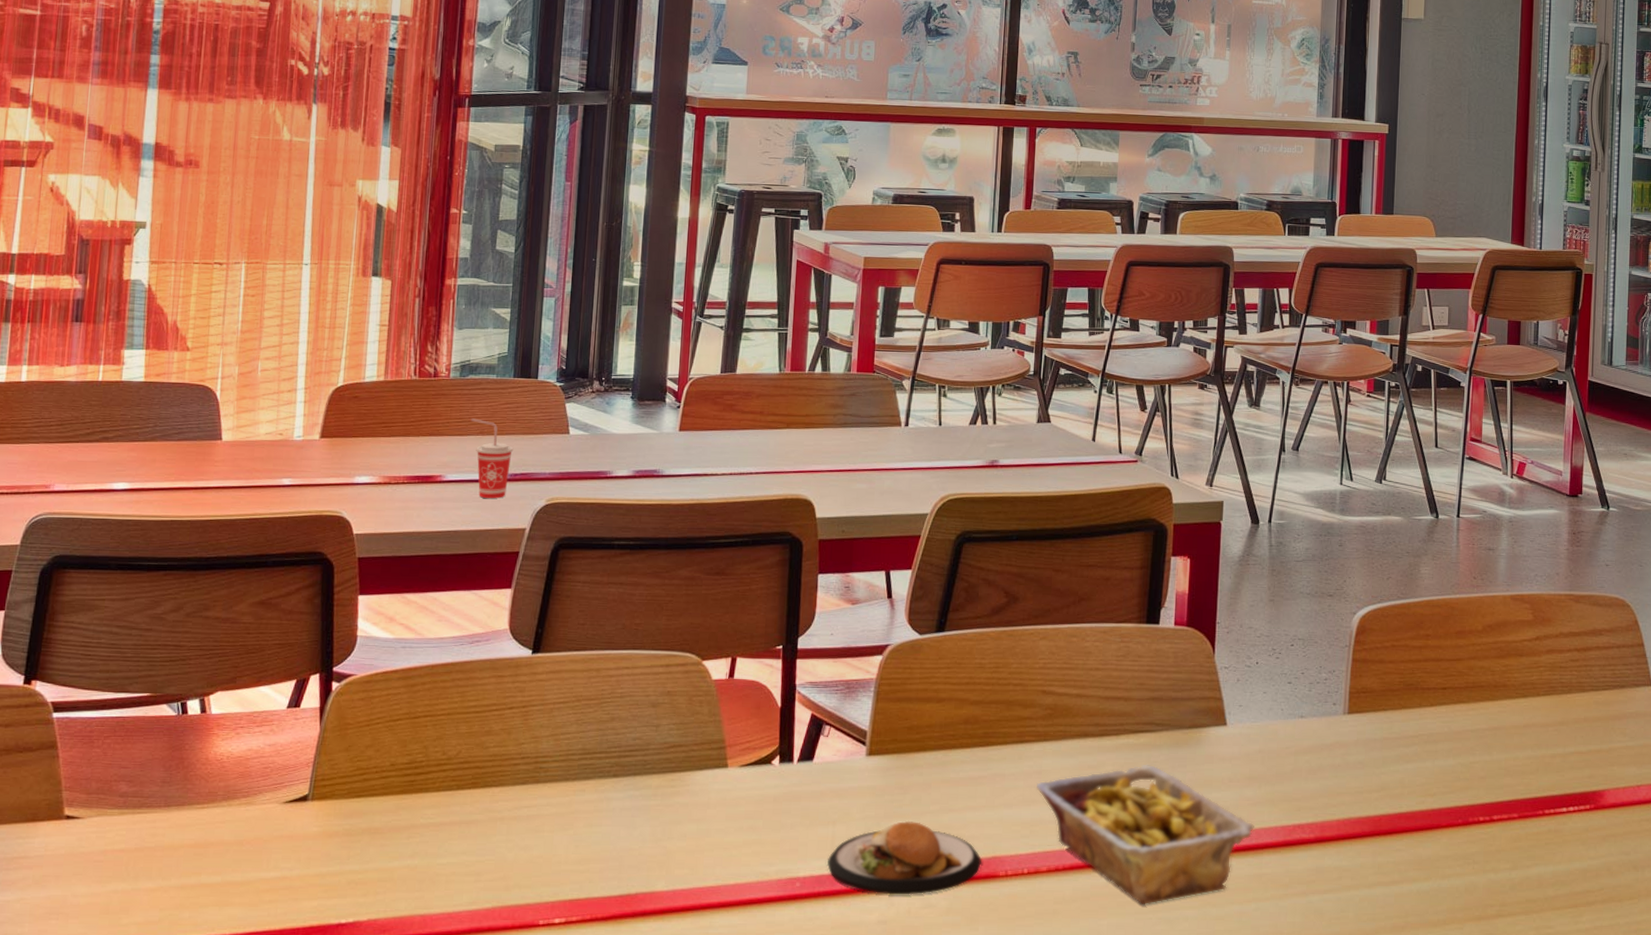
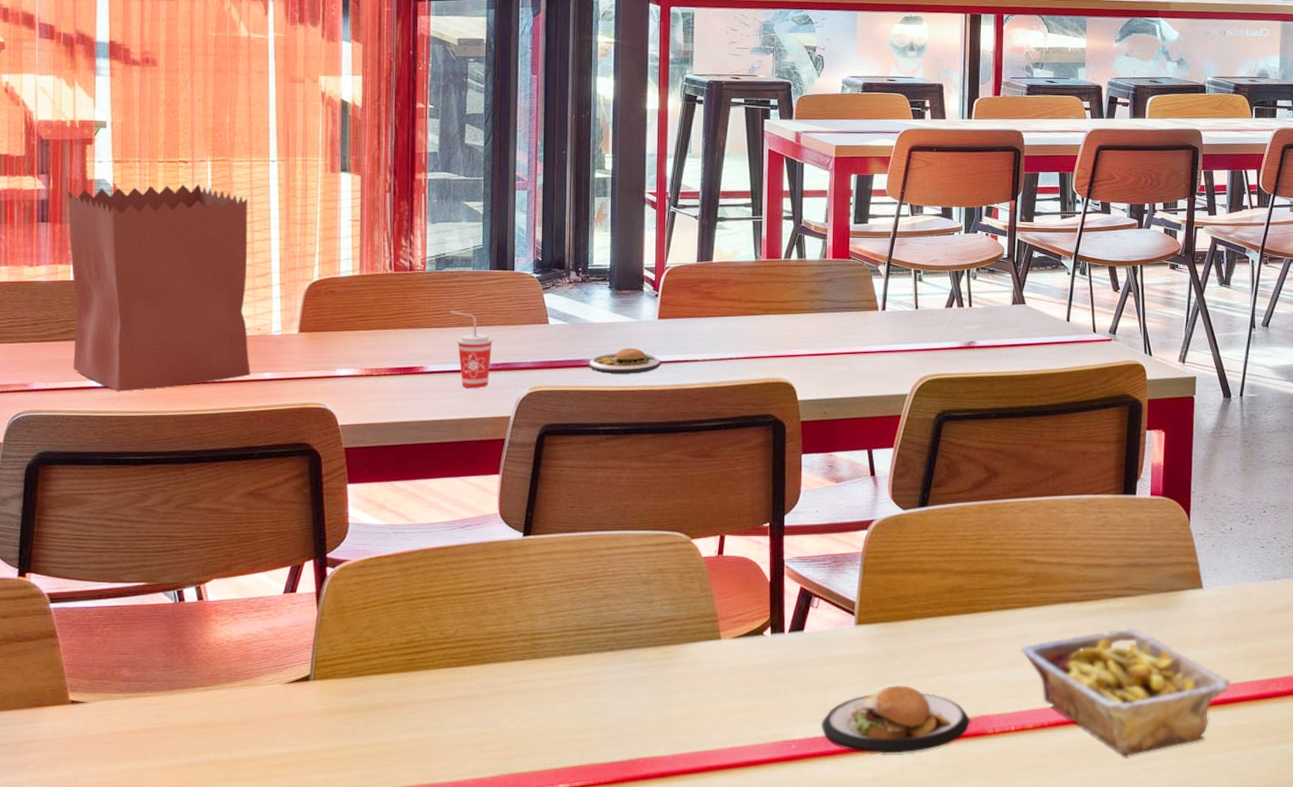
paper bag: none [95,285,278,495] -> present [67,183,250,391]
hamburger: none [606,460,680,487] -> present [588,348,661,374]

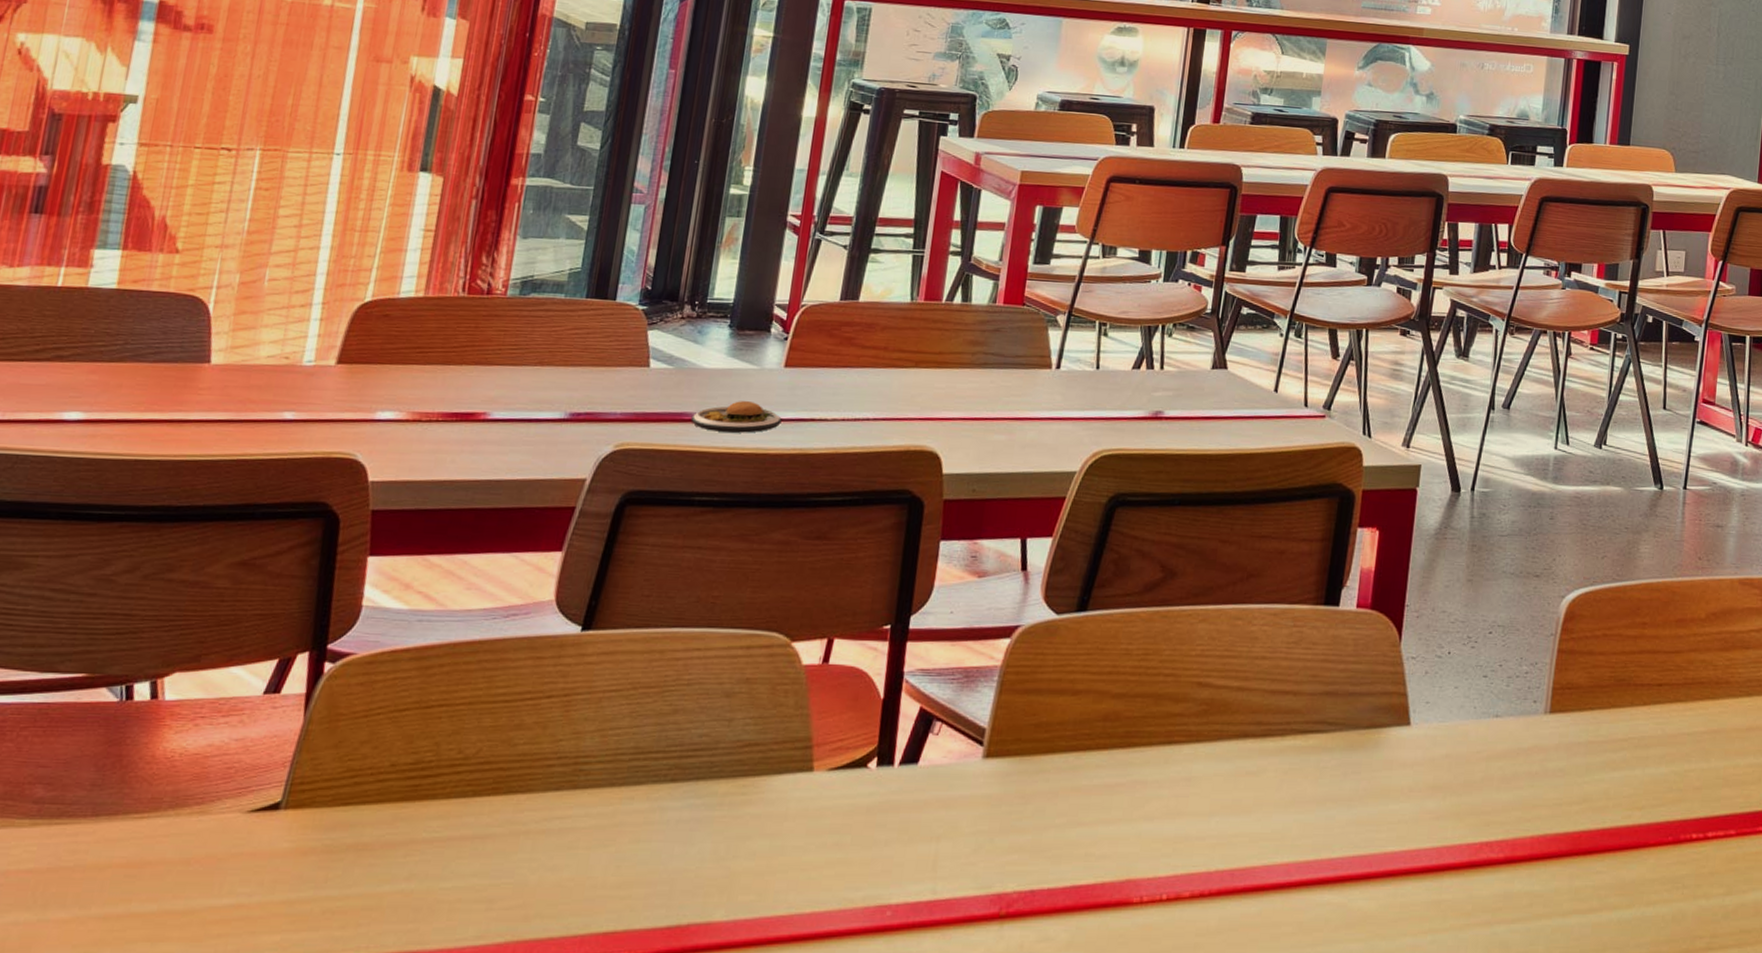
paper bag: present [67,183,250,391] -> none [41,175,299,428]
beverage cup: present [449,310,494,388] -> none [528,345,580,442]
burger: present [822,684,970,753] -> none [926,836,1113,926]
french fries: present [1020,626,1231,756] -> none [1182,770,1435,937]

